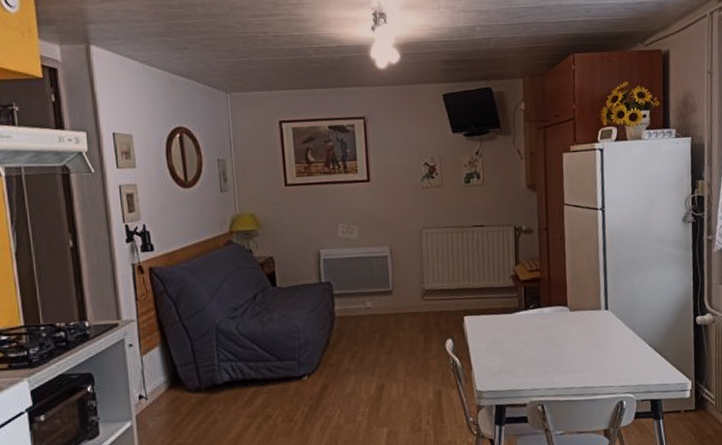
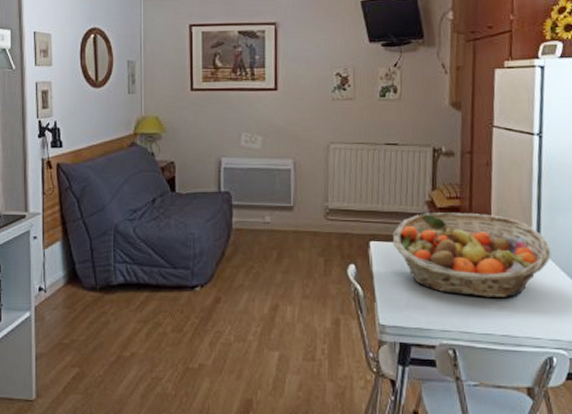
fruit basket: none [483,282,617,357] -> present [392,212,551,297]

